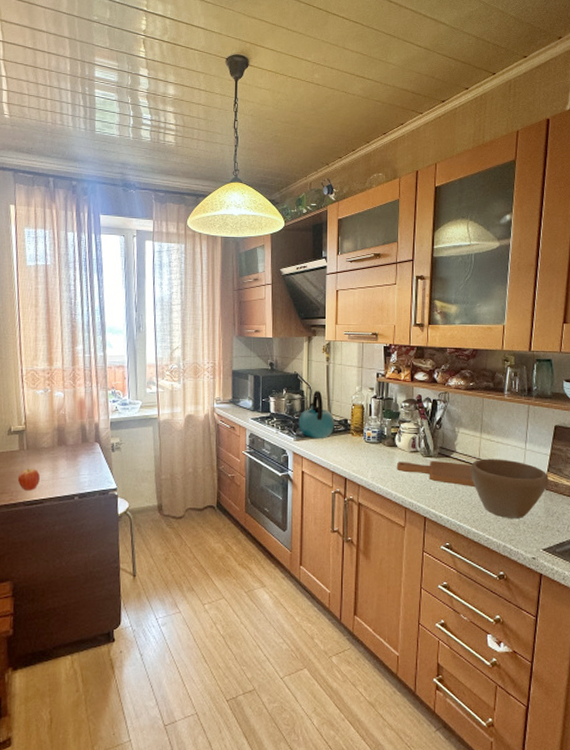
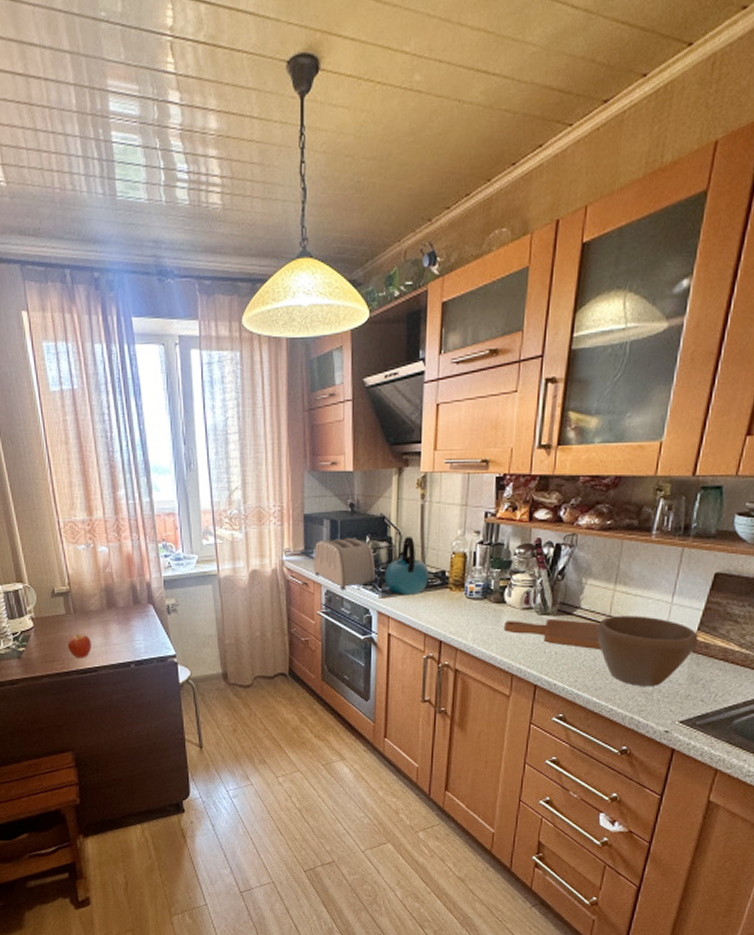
toaster: none [239,390,291,433] -> present [313,537,376,590]

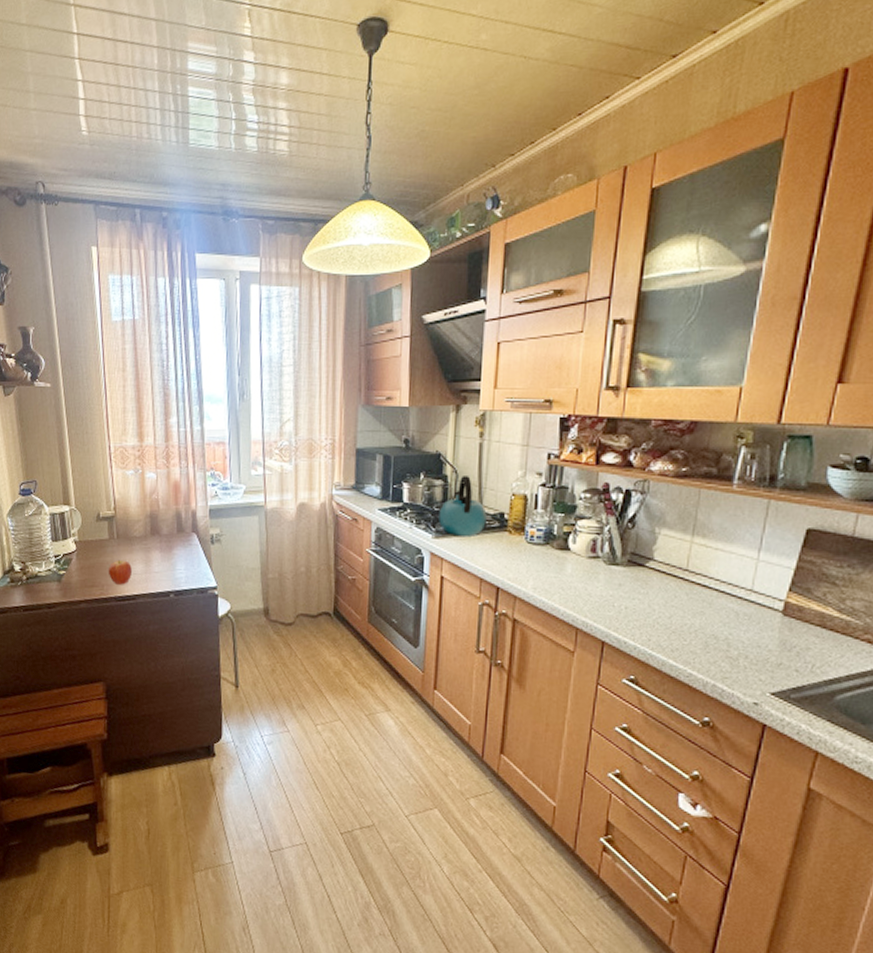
toaster: present [313,537,376,590] -> none [364,474,430,528]
cutting board: present [503,620,601,649] -> none [567,569,678,606]
bowl: present [596,615,698,686] -> none [671,570,790,651]

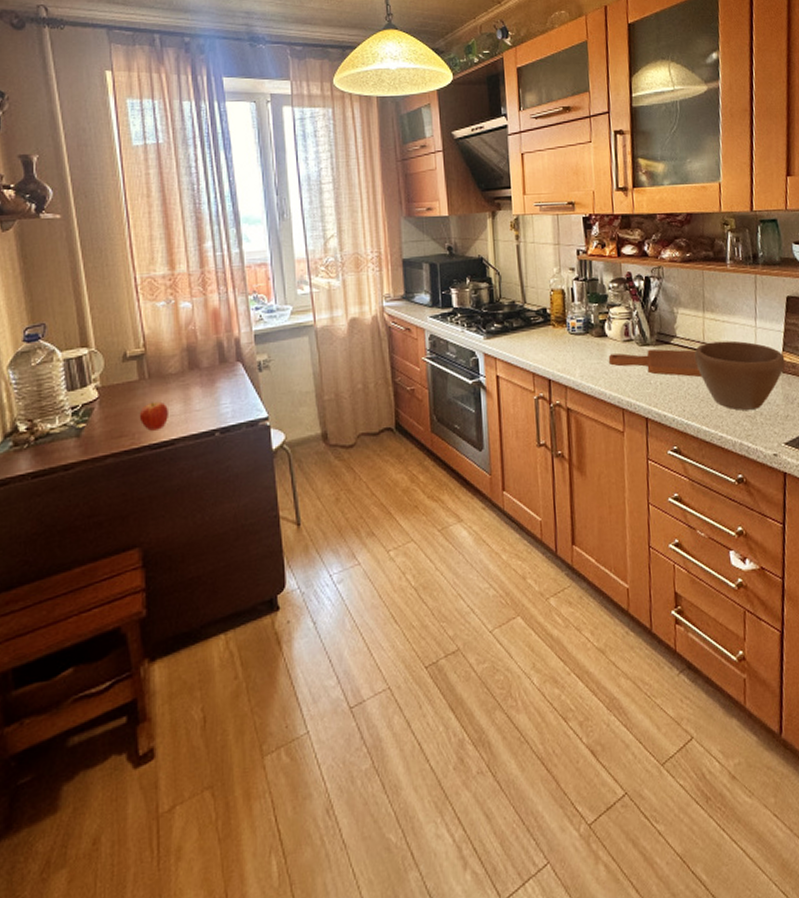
kettle: present [439,476,487,537] -> none [487,276,532,335]
cutting board: none [567,569,678,606] -> present [608,349,701,377]
bowl: none [671,570,790,651] -> present [694,340,785,410]

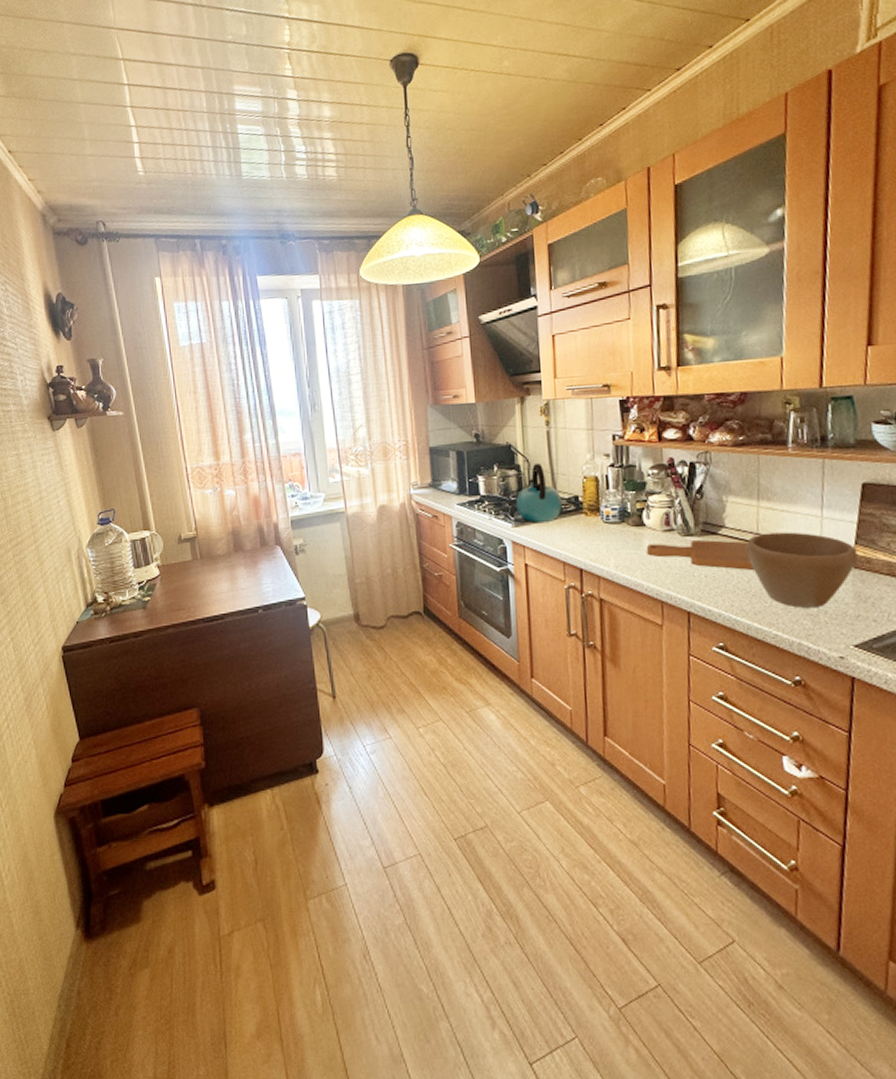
fruit: present [139,401,170,431] -> none [193,580,219,606]
kettle: none [487,276,532,335] -> present [516,463,563,524]

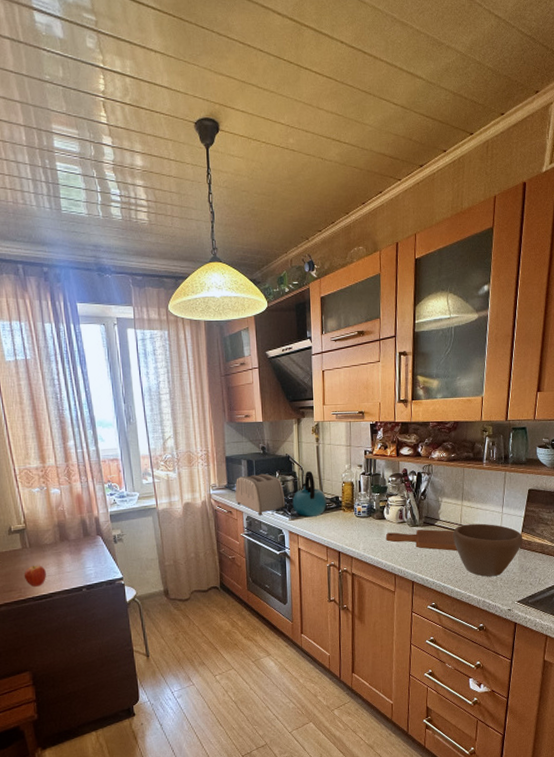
fruit: none [193,580,219,606] -> present [23,565,47,587]
toaster: none [441,467,507,521] -> present [235,473,286,515]

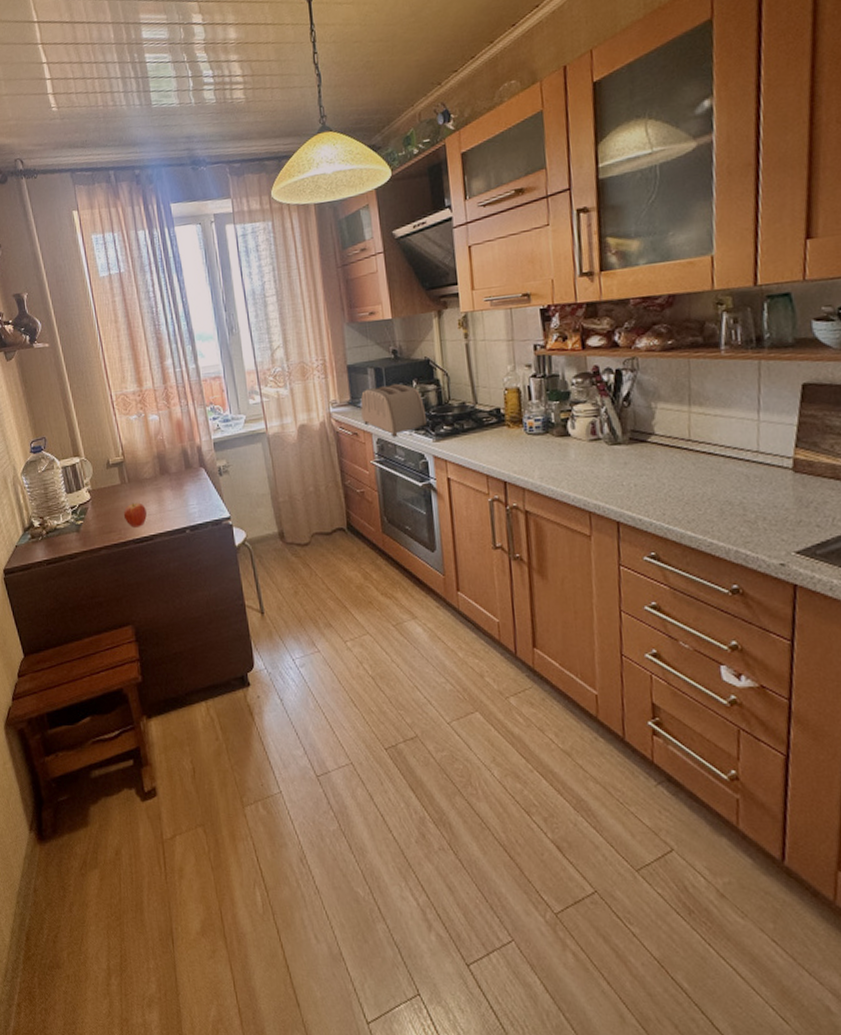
kettle: present [292,471,327,517] -> none [436,377,484,437]
cutting board: present [385,529,457,551] -> none [571,448,686,478]
bowl: present [452,523,523,577] -> none [677,437,799,515]

